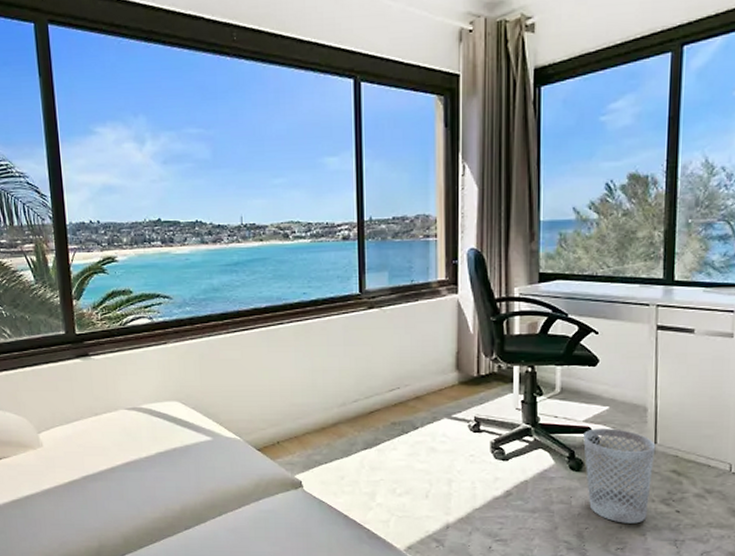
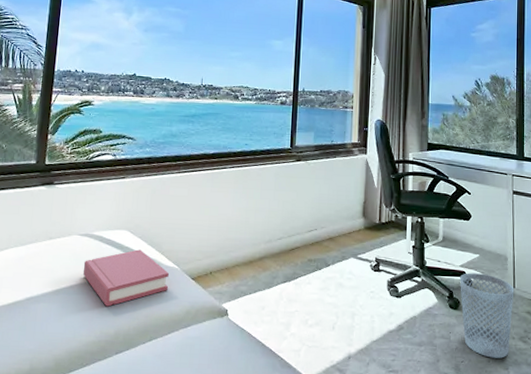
hardback book: none [136,421,233,483] -> present [82,249,169,307]

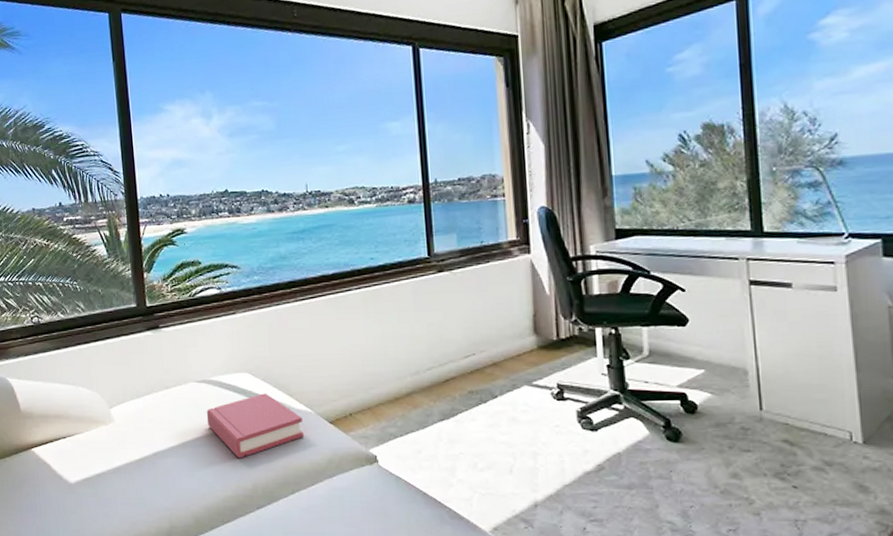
wastebasket: present [460,273,514,358] -> none [679,394,762,501]

